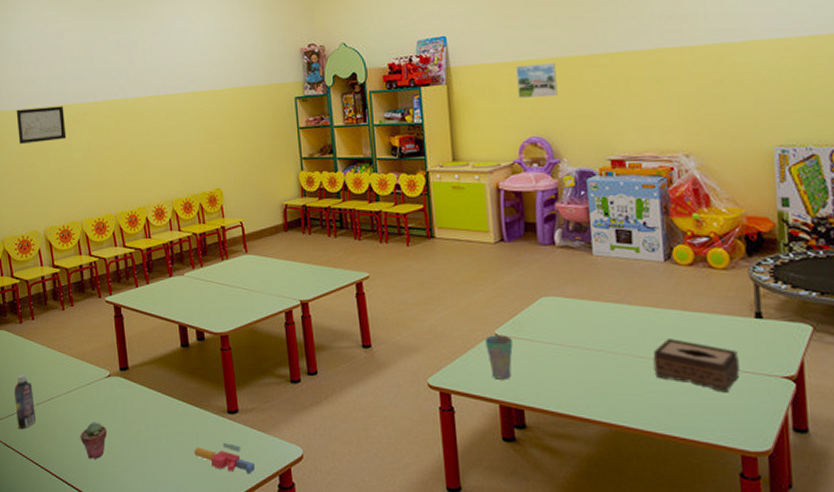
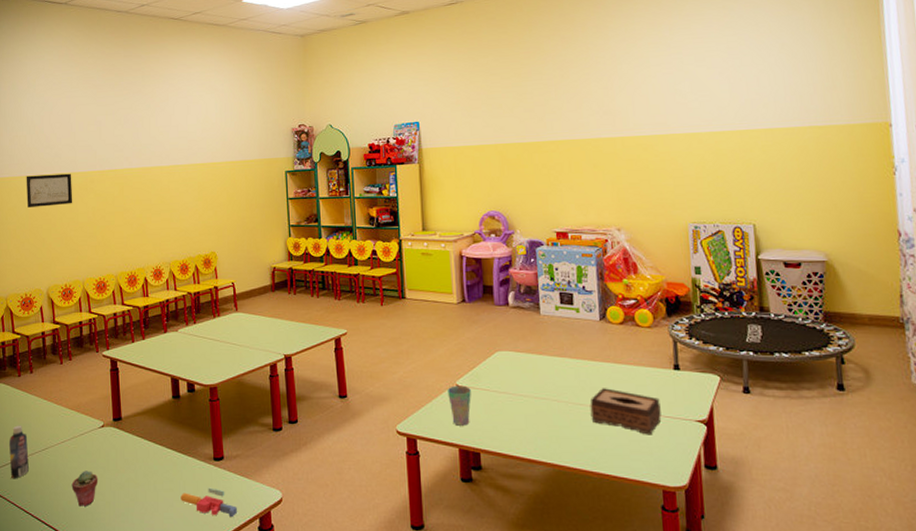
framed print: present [516,62,558,98] -> none [478,147,513,177]

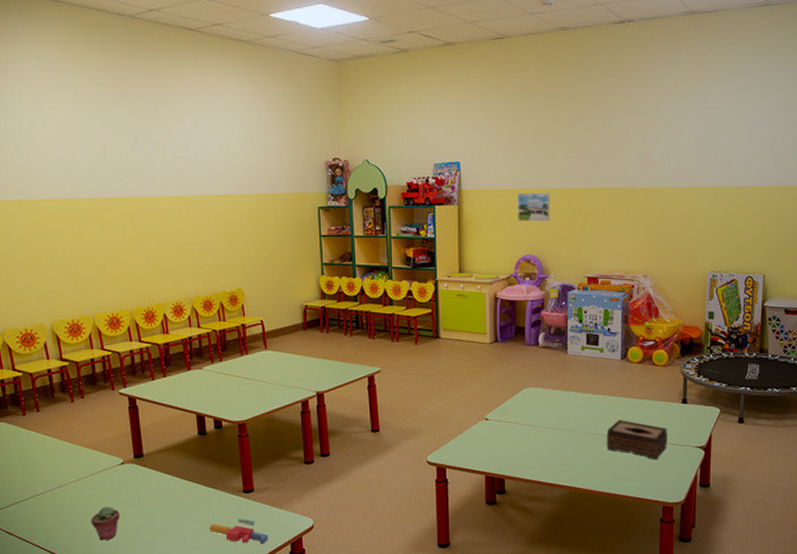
bottle: present [9,425,29,479] -> none [17,464,41,517]
wall art: present [26,173,73,207] -> none [17,199,76,235]
cup: present [448,385,471,426] -> none [477,419,499,455]
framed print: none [478,147,513,177] -> present [518,192,550,222]

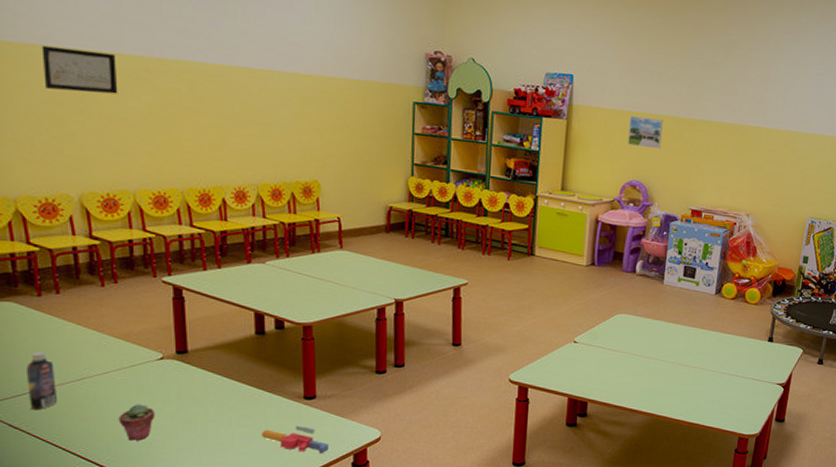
wall art: none [17,199,76,235] -> present [41,45,118,95]
bottle: none [17,464,41,517] -> present [27,351,57,410]
tissue box: present [606,420,667,460] -> none [692,353,752,394]

